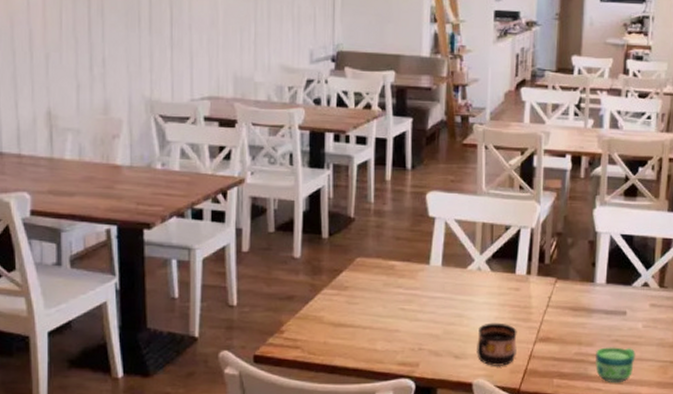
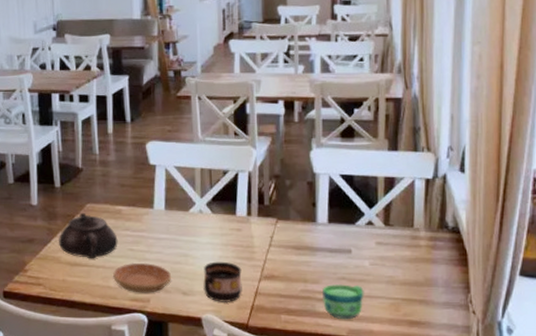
teapot: none [322,268,389,319] -> present [59,213,118,259]
saucer: none [381,323,443,357] -> present [113,262,171,293]

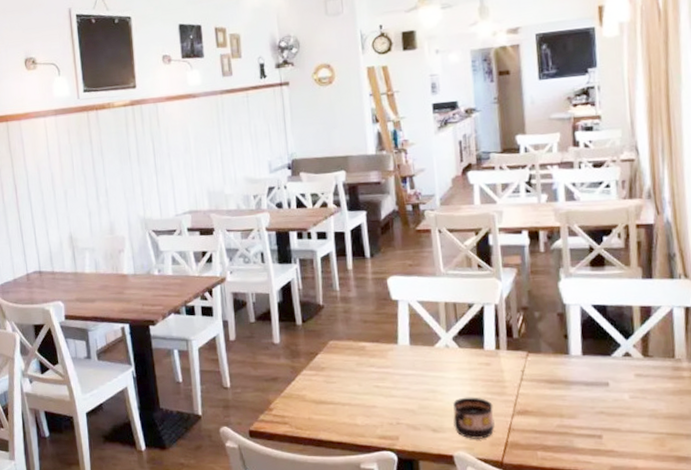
teapot: present [59,213,118,259] -> none [303,350,363,397]
saucer: present [113,262,171,293] -> none [359,399,420,431]
cup: present [321,284,364,320] -> none [579,419,626,456]

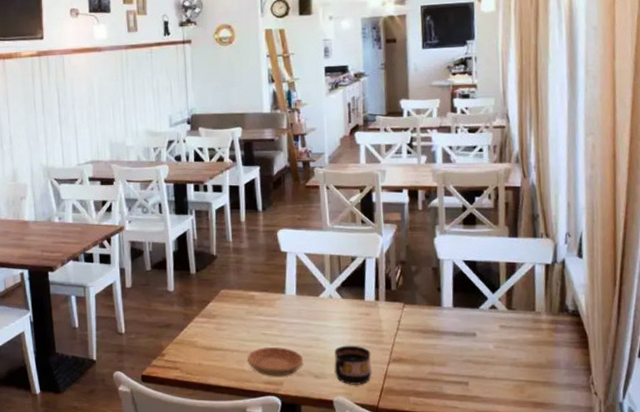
saucer: none [359,399,420,431] -> present [247,346,303,376]

